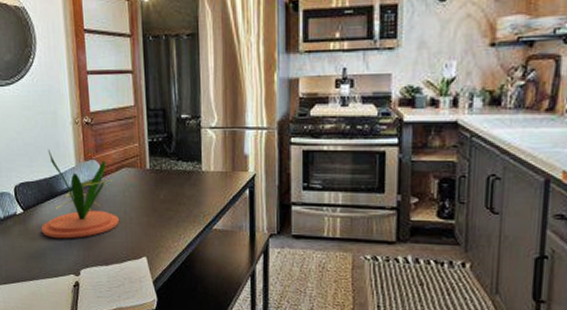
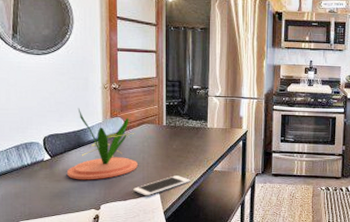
cell phone: none [115,235,184,261] -> present [133,176,190,196]

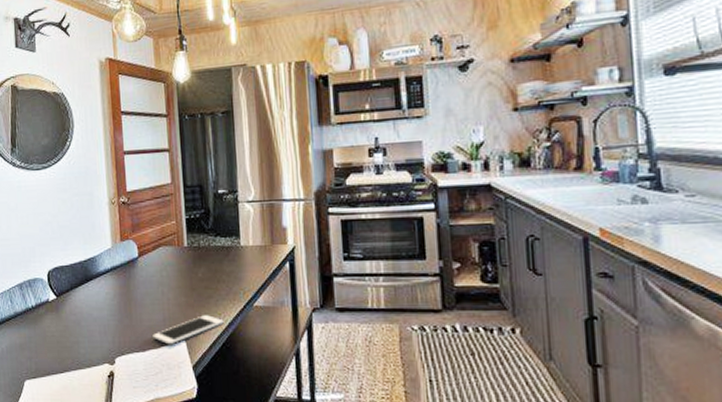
plant: present [67,108,138,180] -> none [75,232,156,325]

